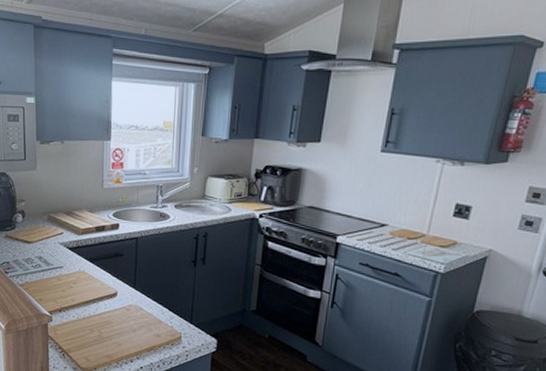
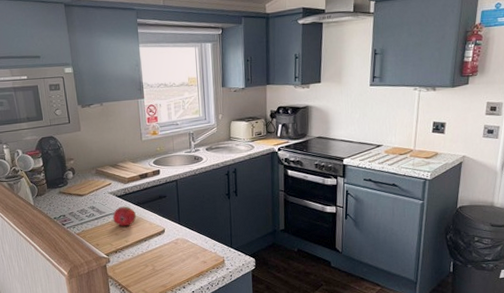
fruit: none [60,260,88,283] -> present [112,206,137,227]

